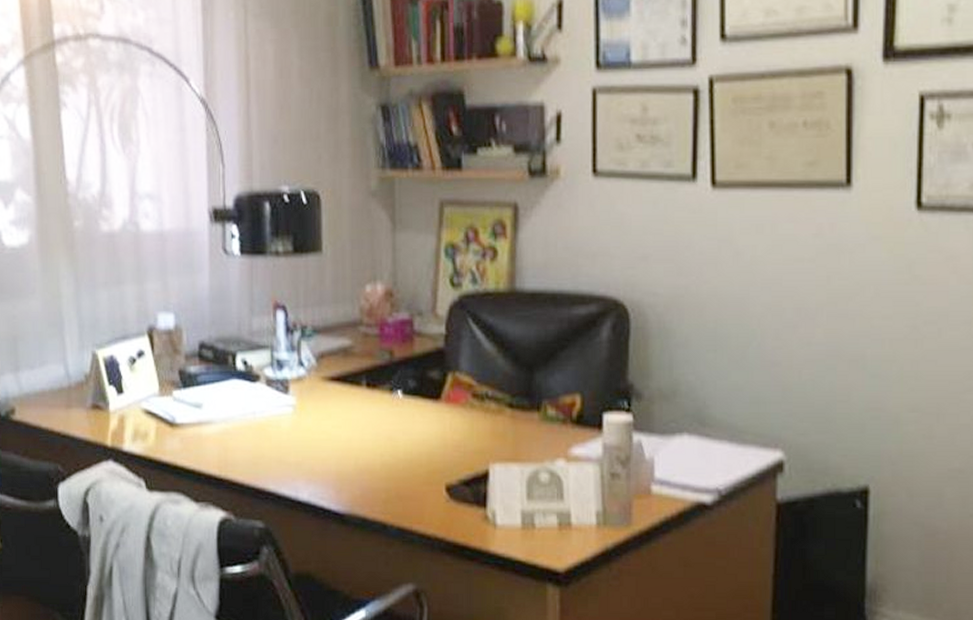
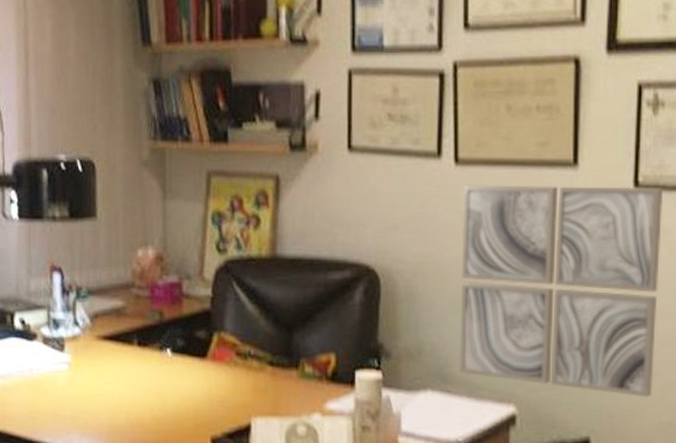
wall art: none [718,208,951,442] -> present [458,185,664,398]

